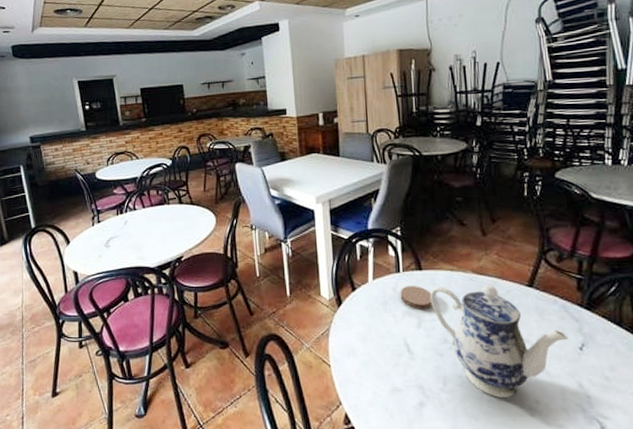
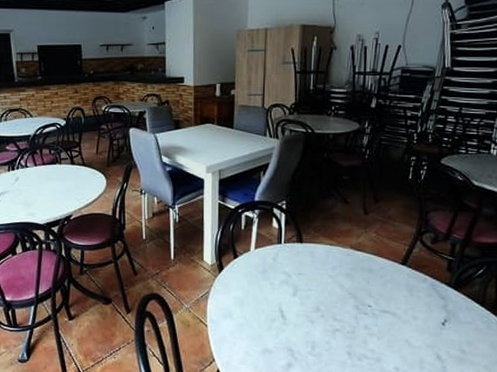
coaster: present [400,285,433,309] -> none [279,256,310,279]
teapot: present [429,284,569,398] -> none [307,258,433,364]

